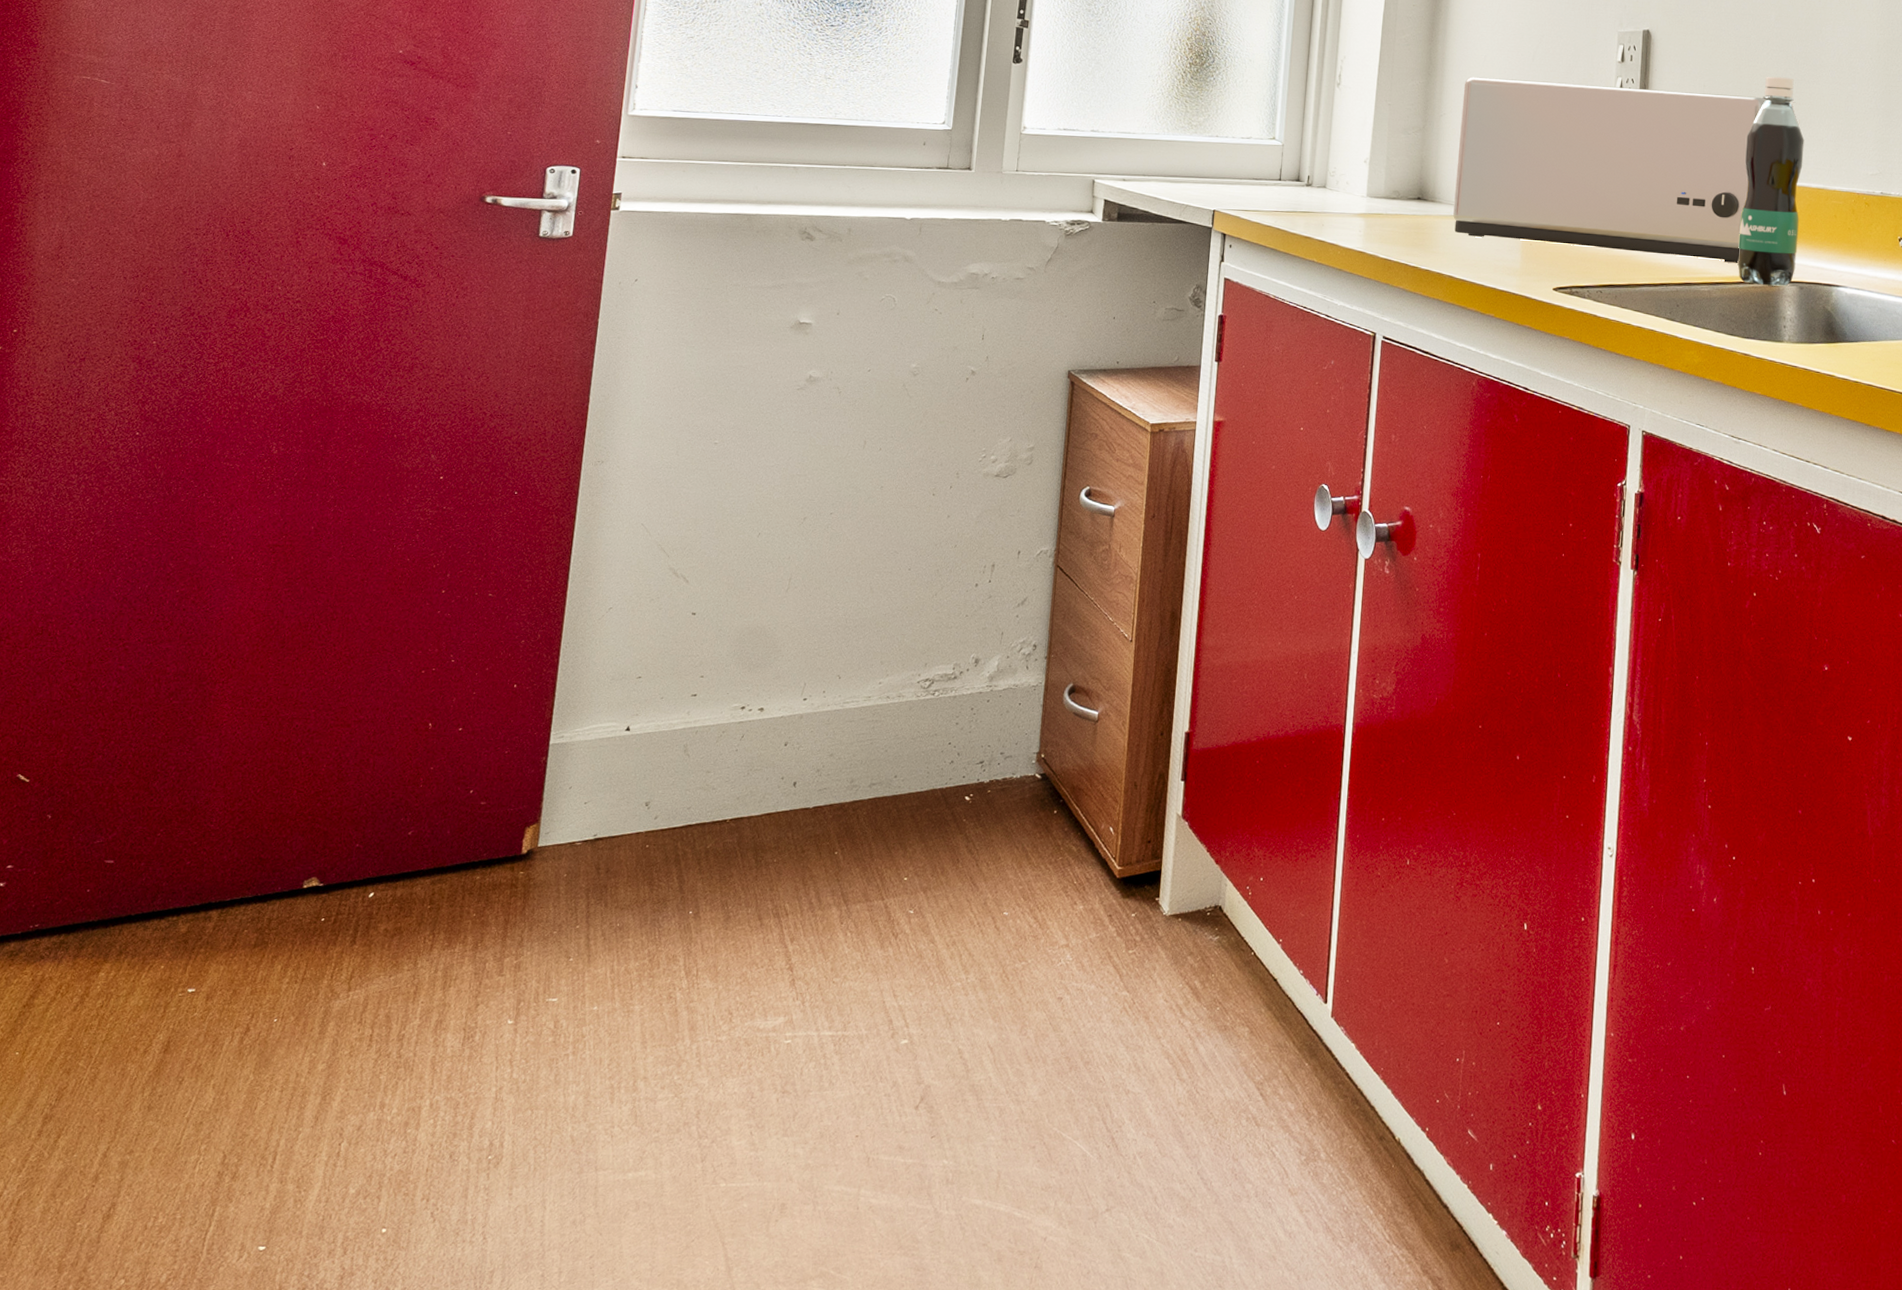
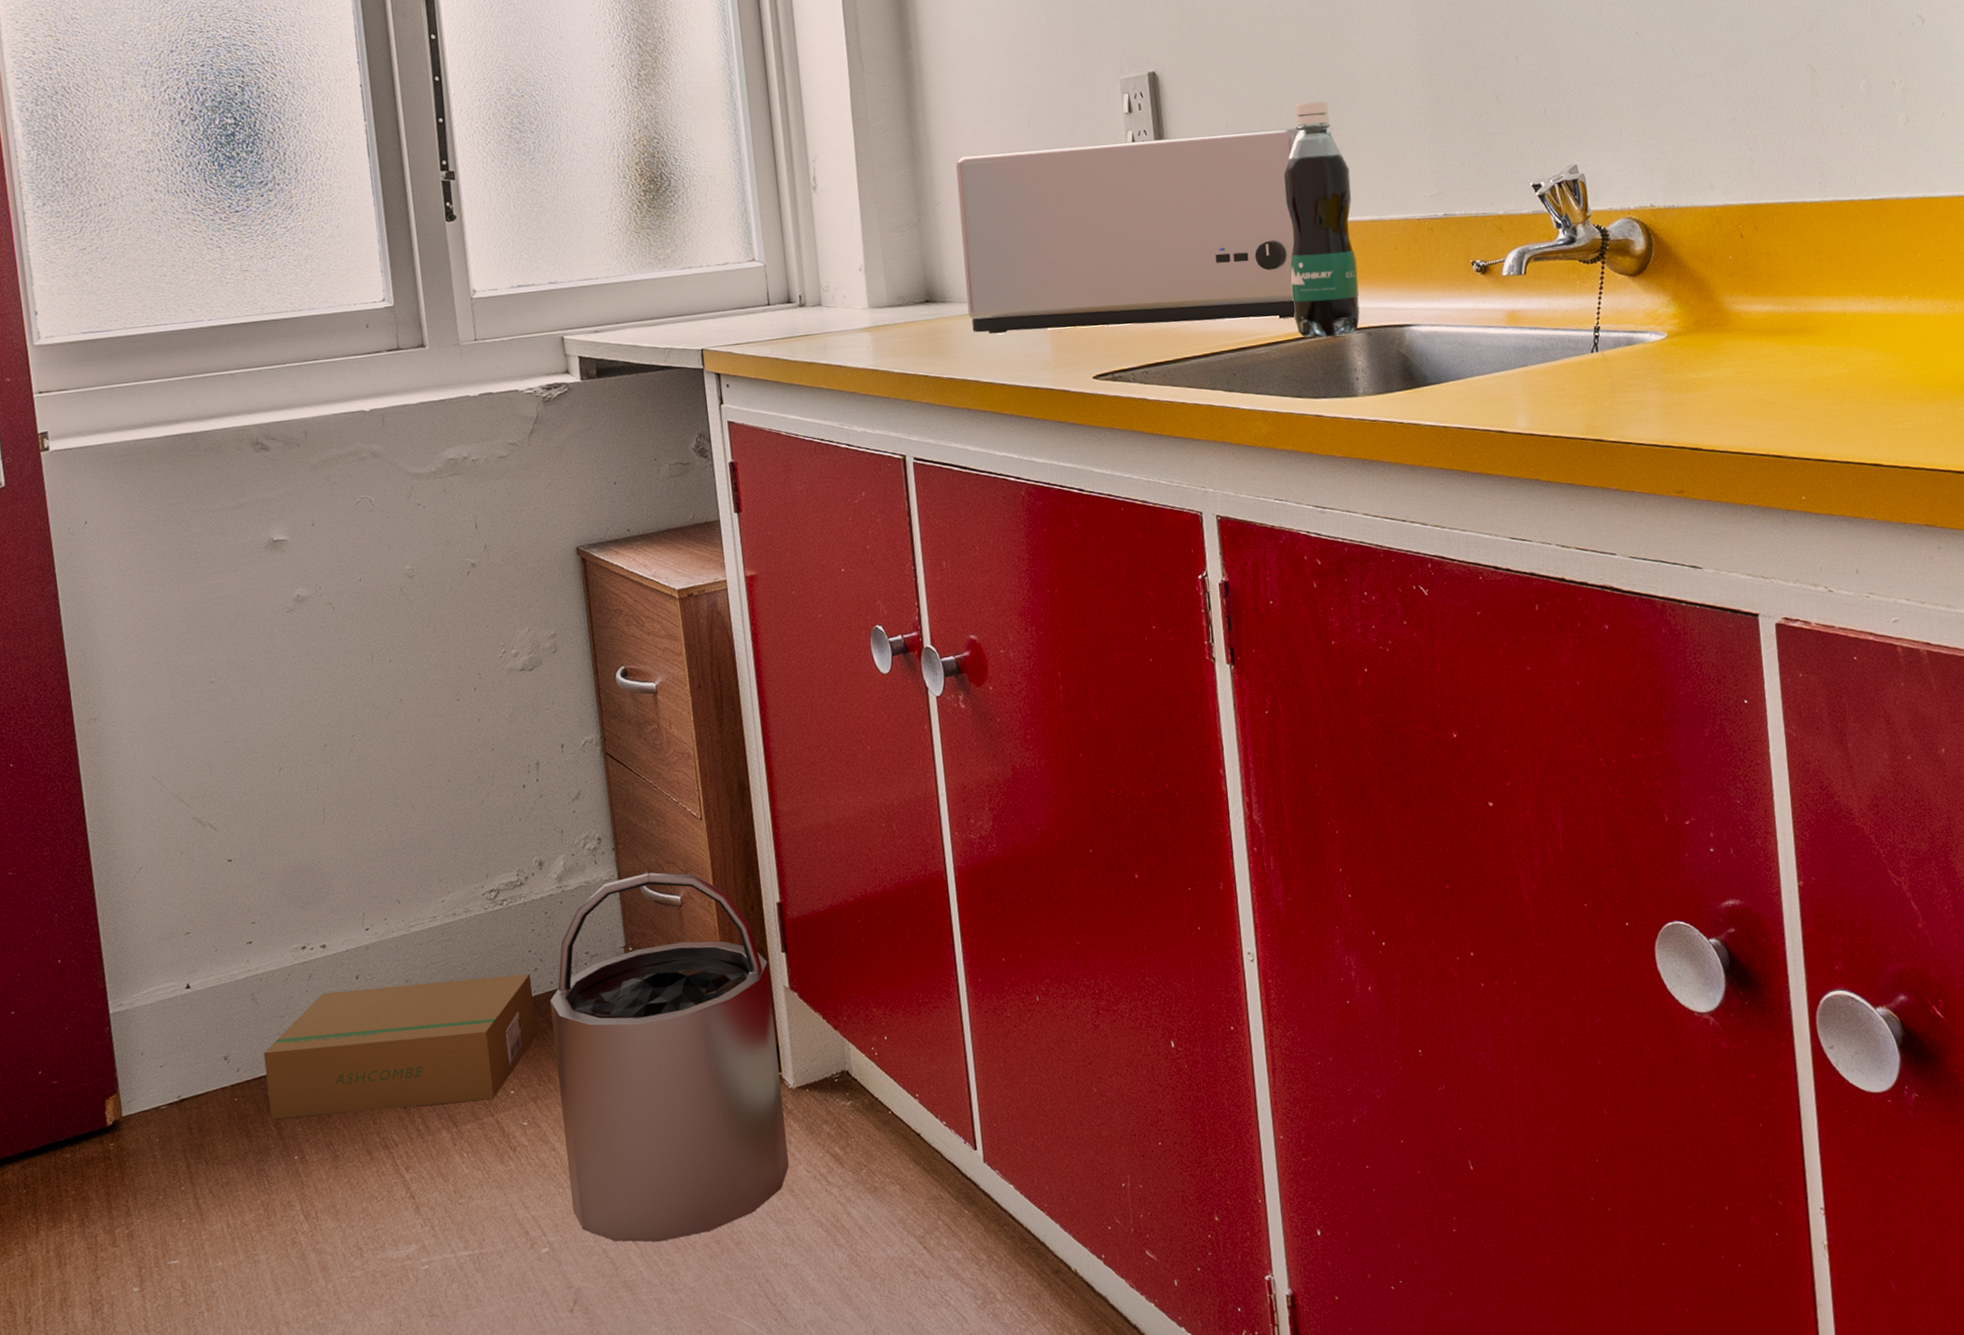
box: none [676,754,946,882] -> present [263,973,538,1120]
bucket: none [938,684,1166,1050] -> present [549,872,789,1242]

